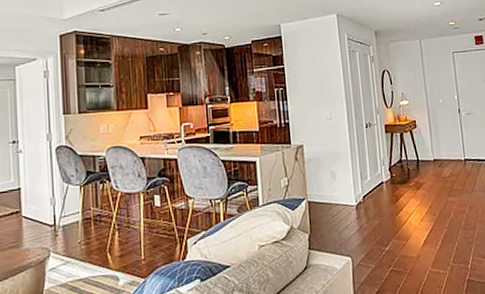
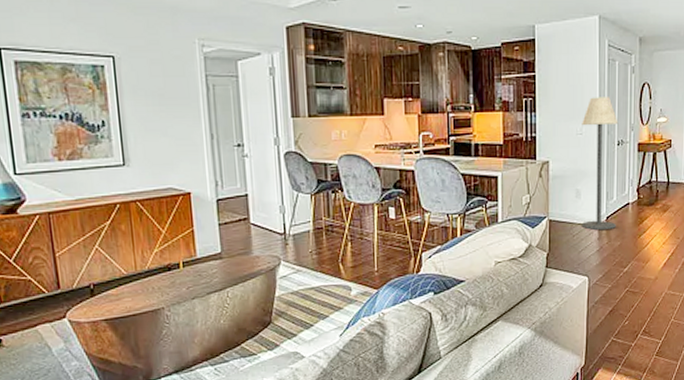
floor lamp: none [330,84,373,210] -> present [581,97,619,230]

